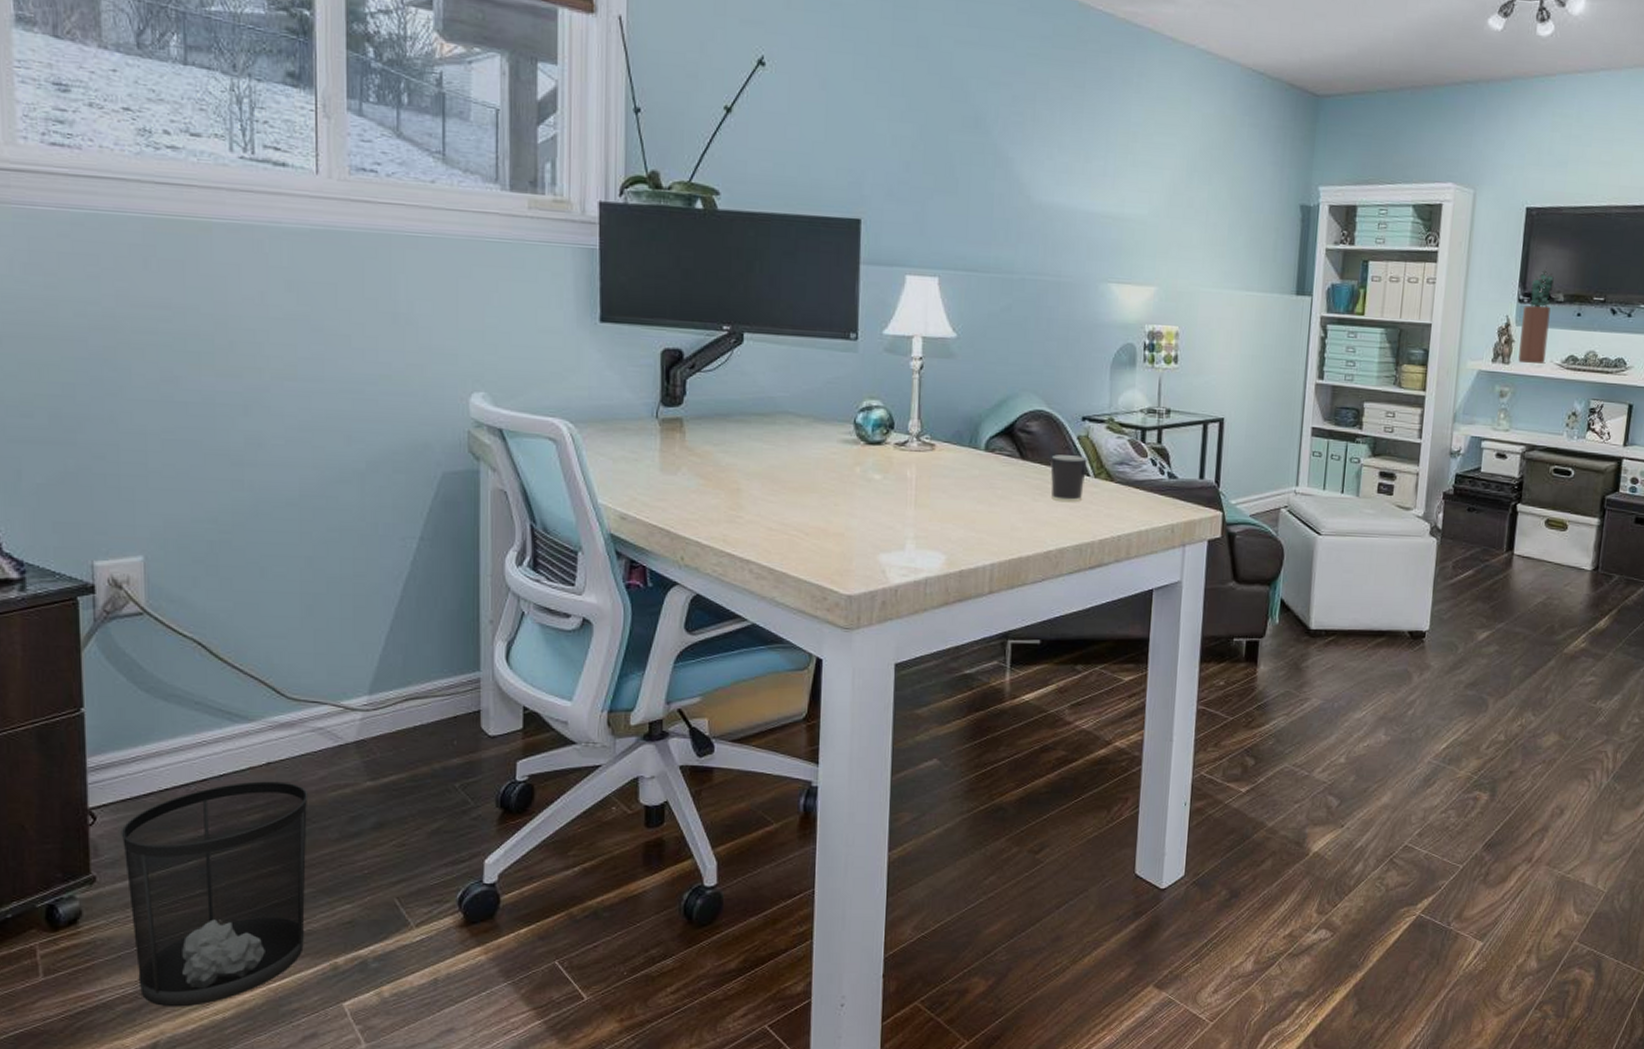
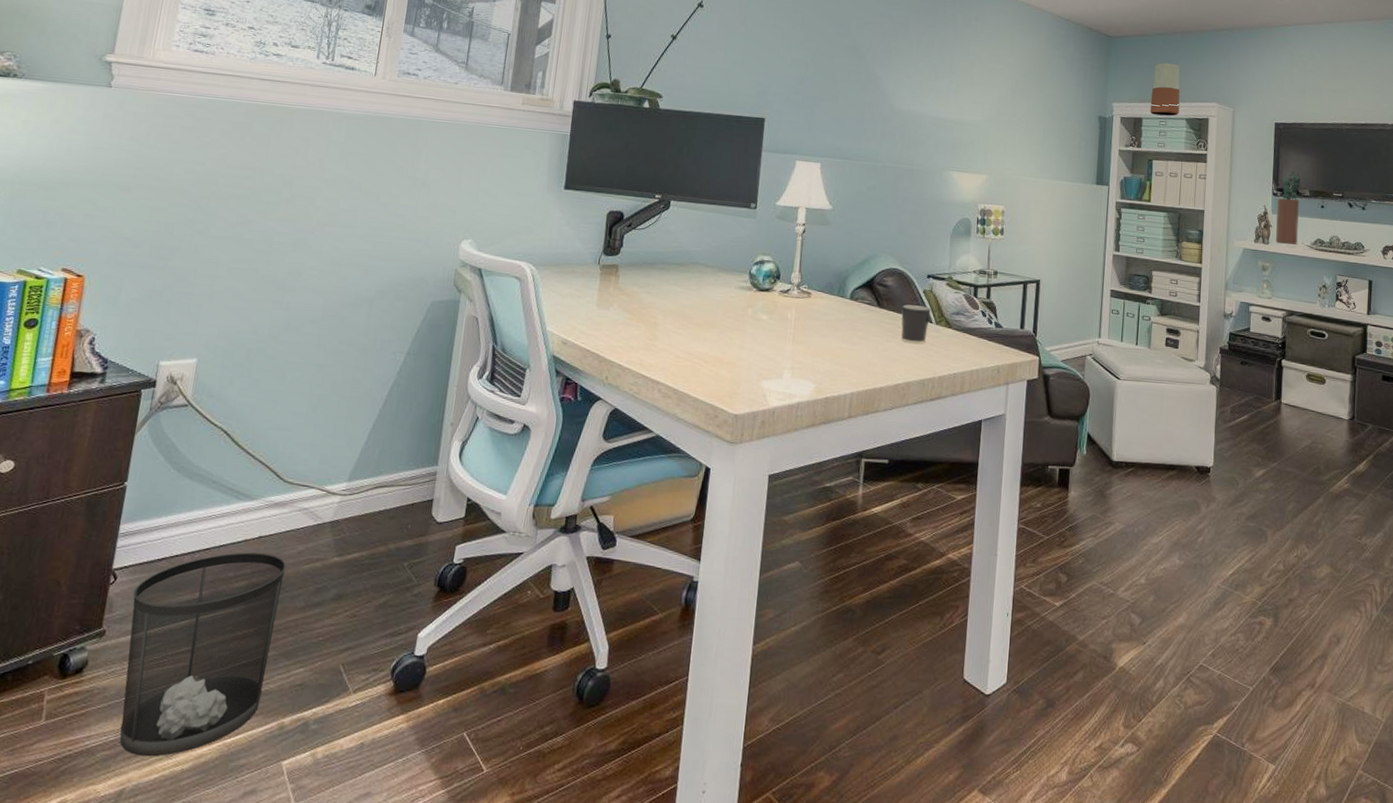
vase: none [1367,130,1409,203] -> present [1150,63,1181,117]

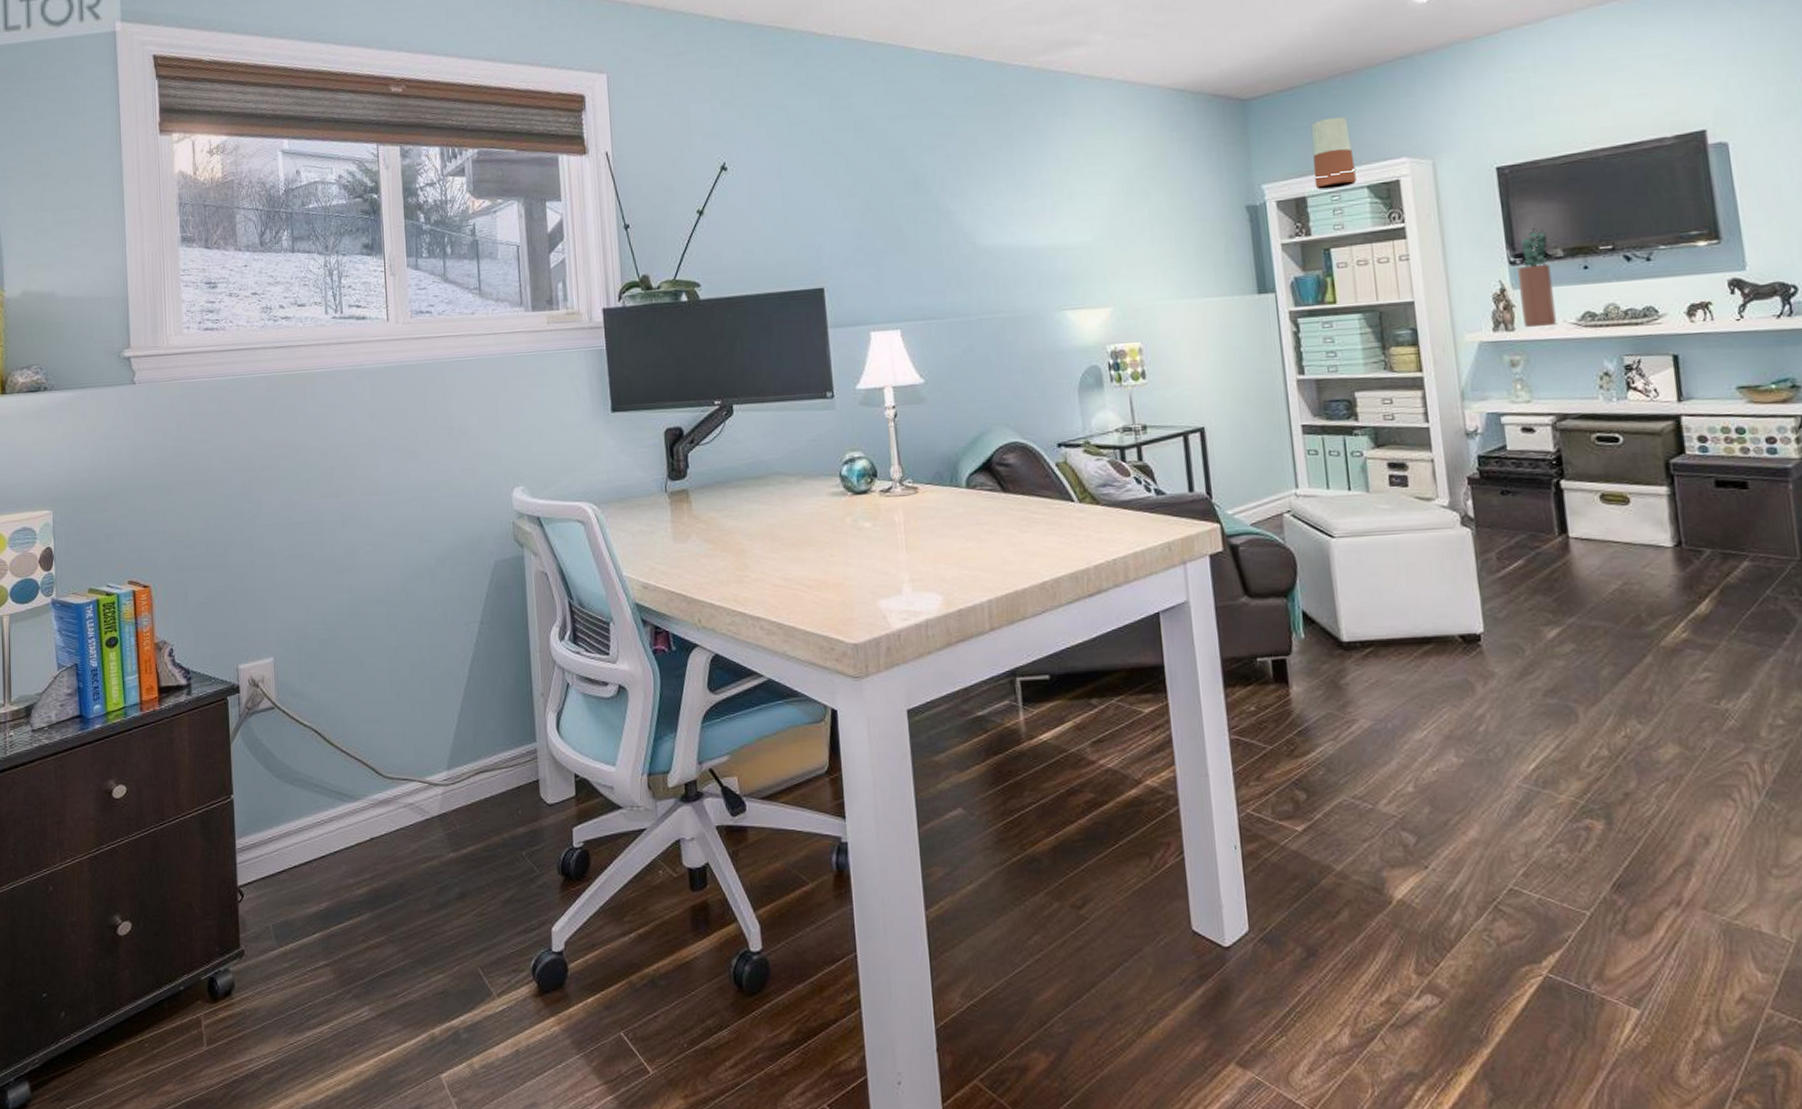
waste bin: present [119,552,287,757] -> none [262,856,407,1077]
mug: present [901,304,931,345] -> none [1032,482,1070,531]

